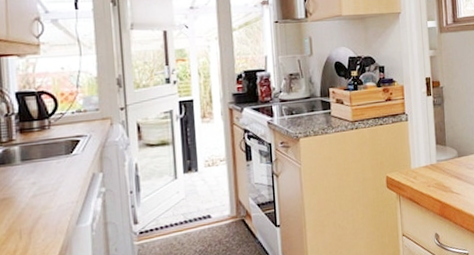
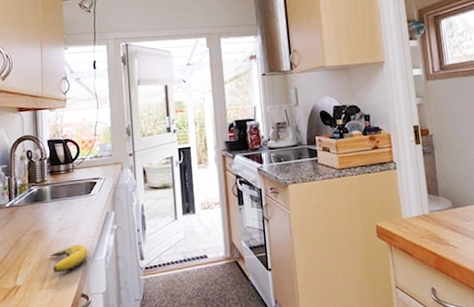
banana: none [21,211,70,245] -> present [50,244,88,273]

